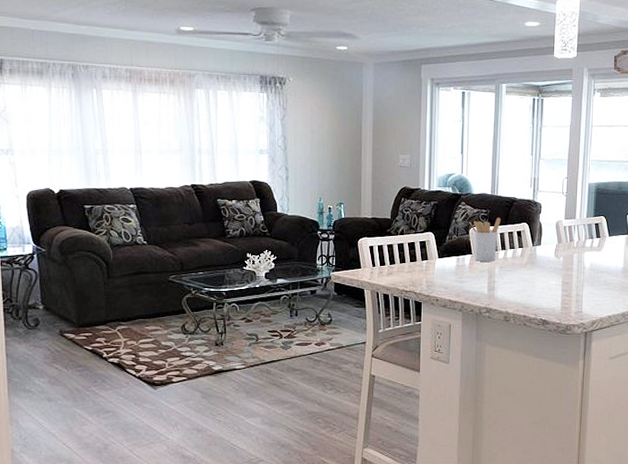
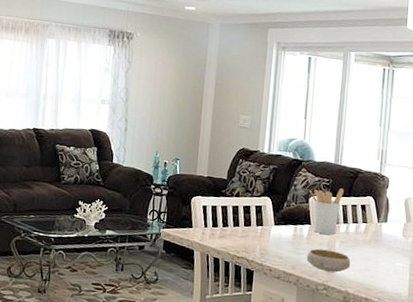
bowl: none [469,276,510,296] -> present [306,248,351,273]

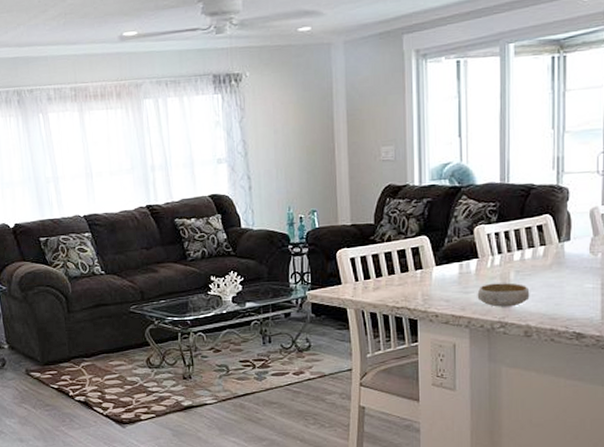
utensil holder: present [309,188,344,235] -> none [473,211,515,266]

